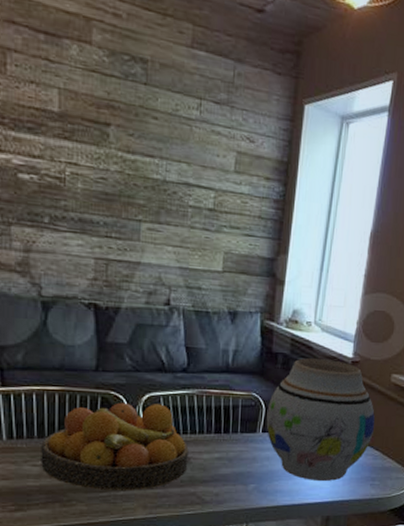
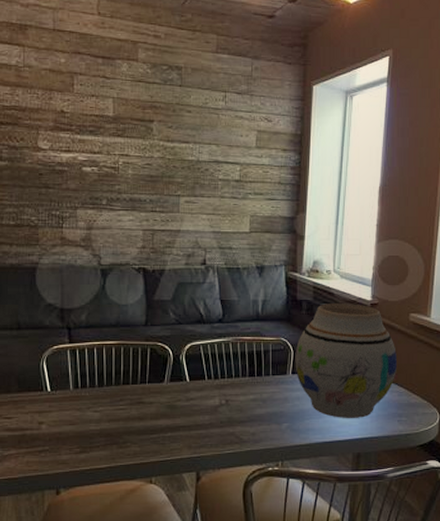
fruit bowl: present [41,402,189,491] -> none [101,352,227,433]

